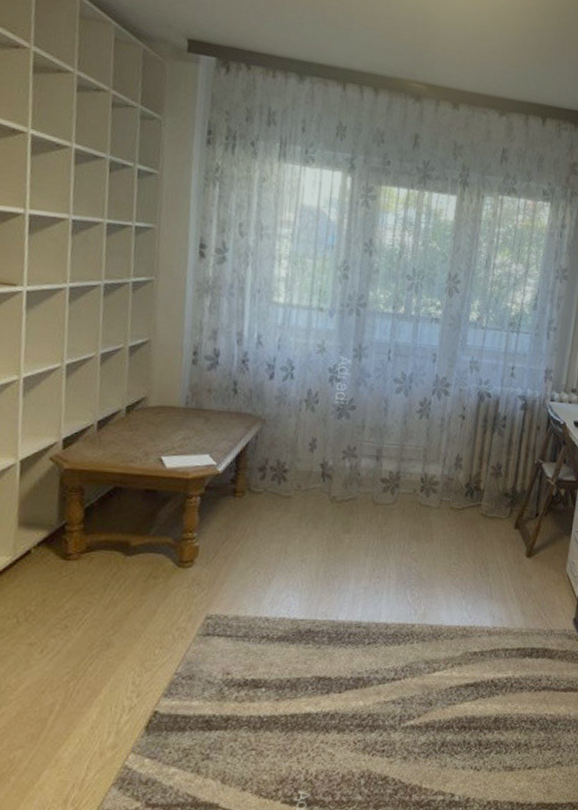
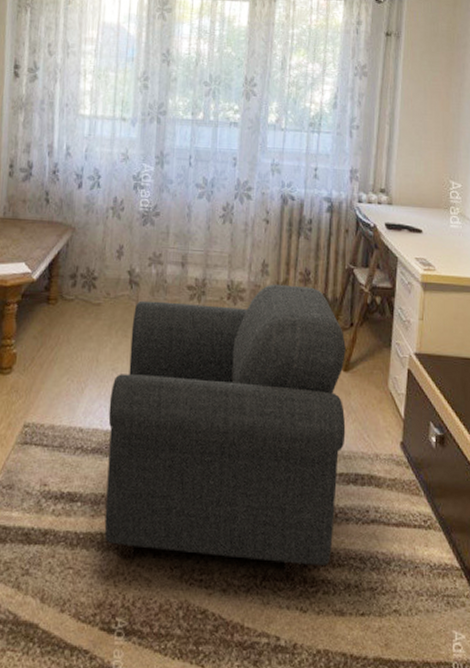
armchair: none [289,477,531,741] -> present [104,284,346,577]

